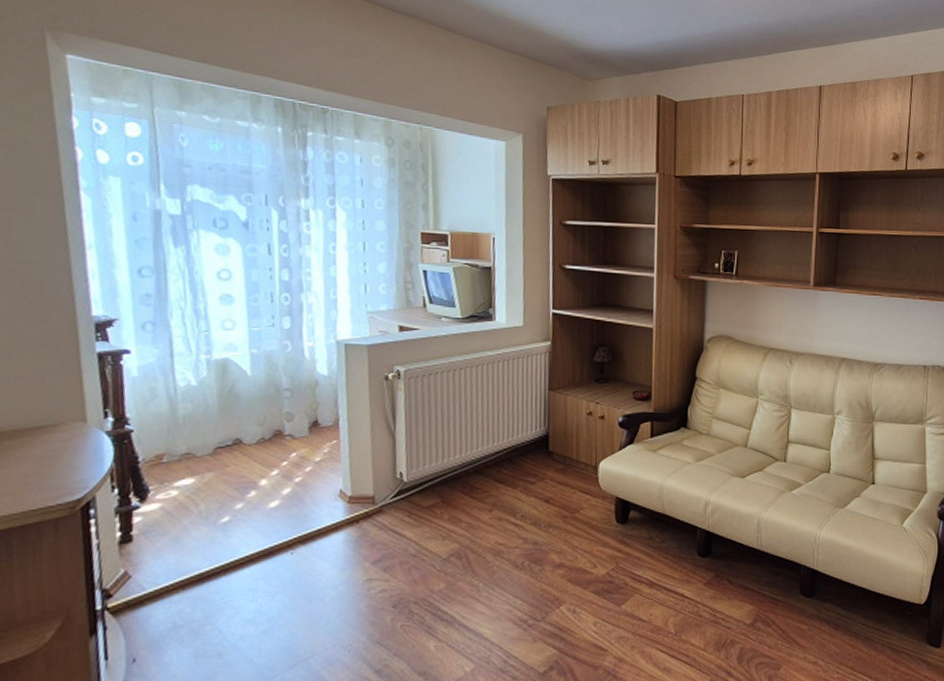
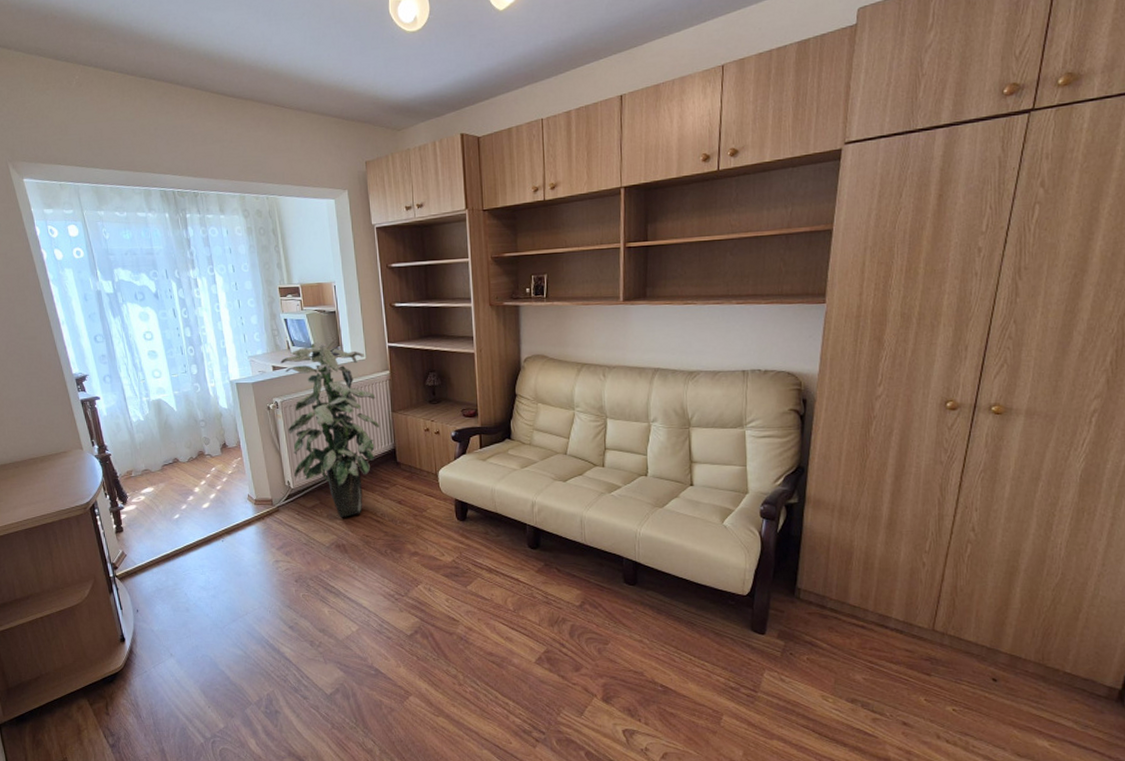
indoor plant: none [410,300,532,521] -> present [280,341,380,518]

